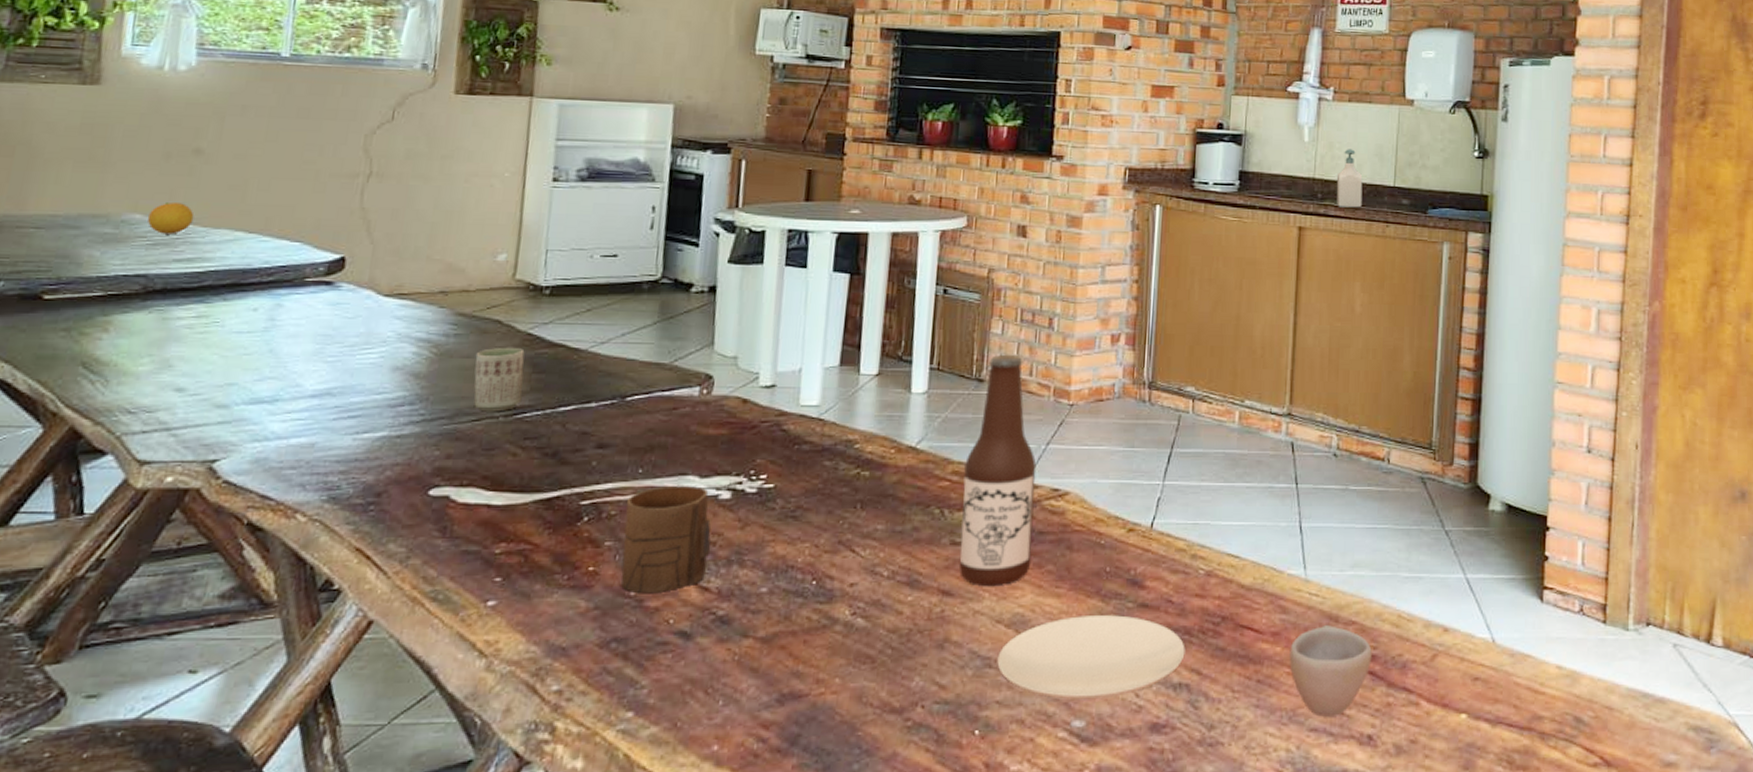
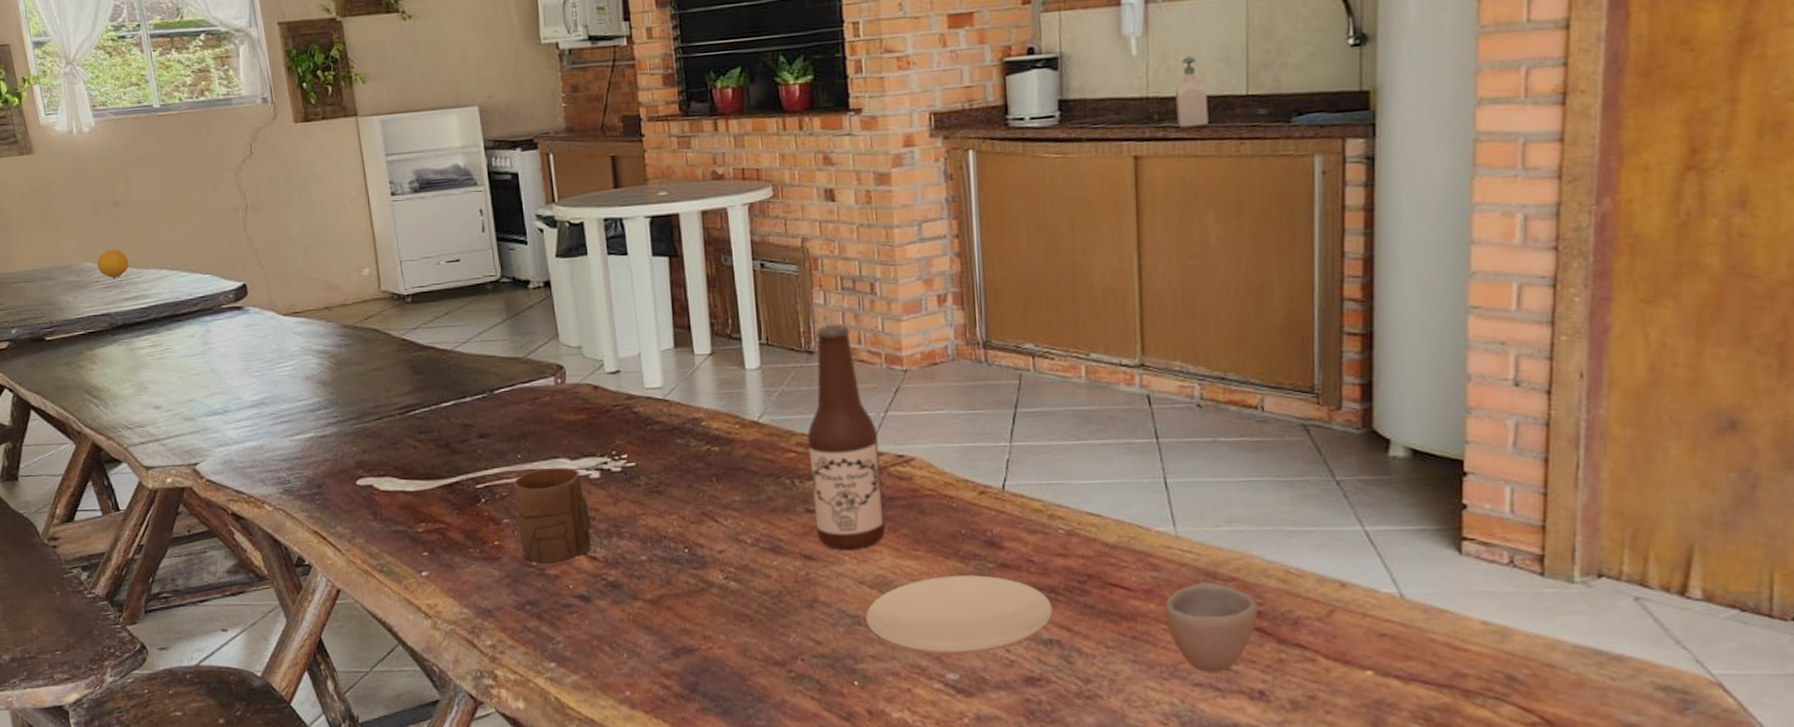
cup: present [473,347,525,412] -> none [365,352,410,411]

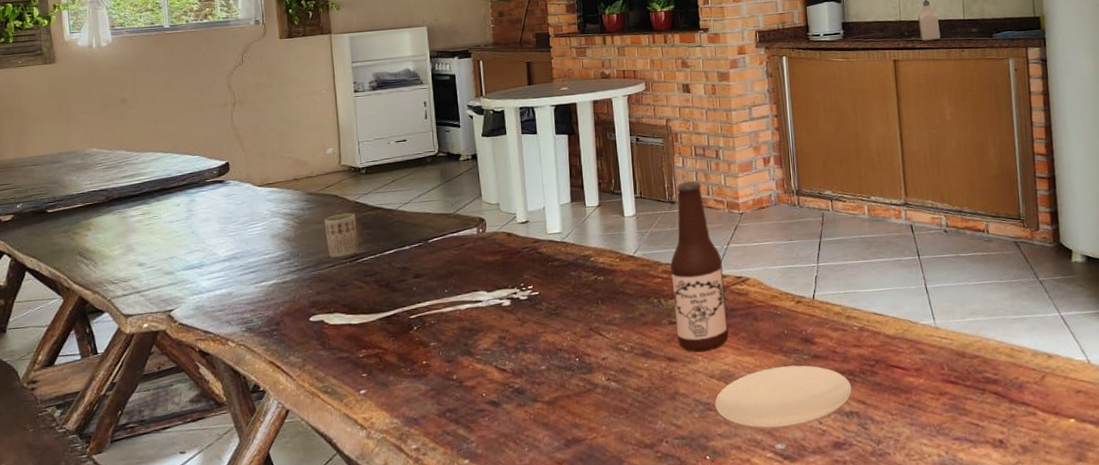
fruit: present [96,249,129,278] -> none [100,137,129,160]
cup: none [365,352,410,411] -> present [324,212,360,260]
cup: present [513,467,591,563] -> none [440,298,502,377]
cup: present [1164,581,1258,672] -> none [930,359,995,429]

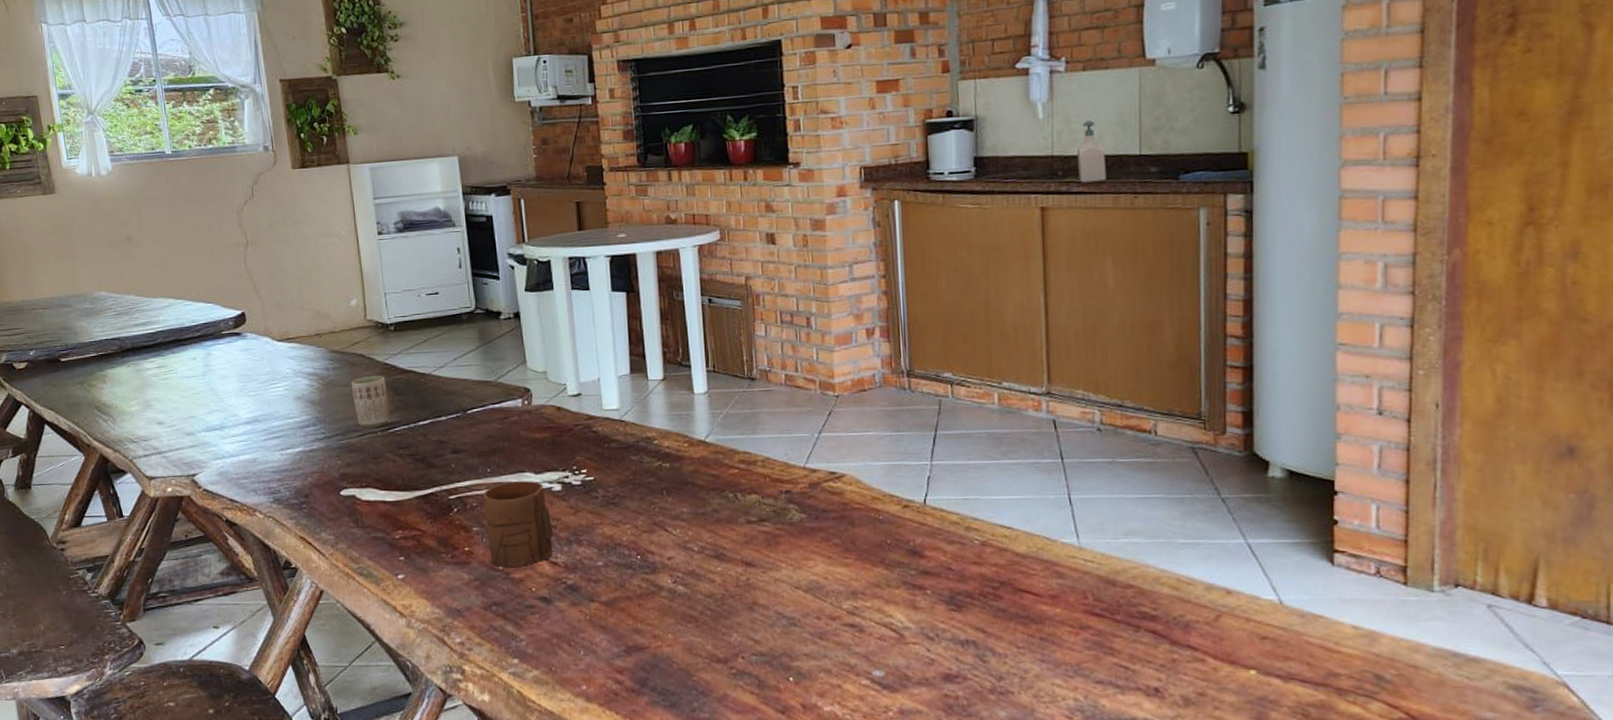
cup: none [440,298,502,377] -> present [482,480,553,567]
root beer bottle: present [670,180,729,352] -> none [749,353,819,557]
plate: present [715,365,852,430] -> none [800,581,969,653]

